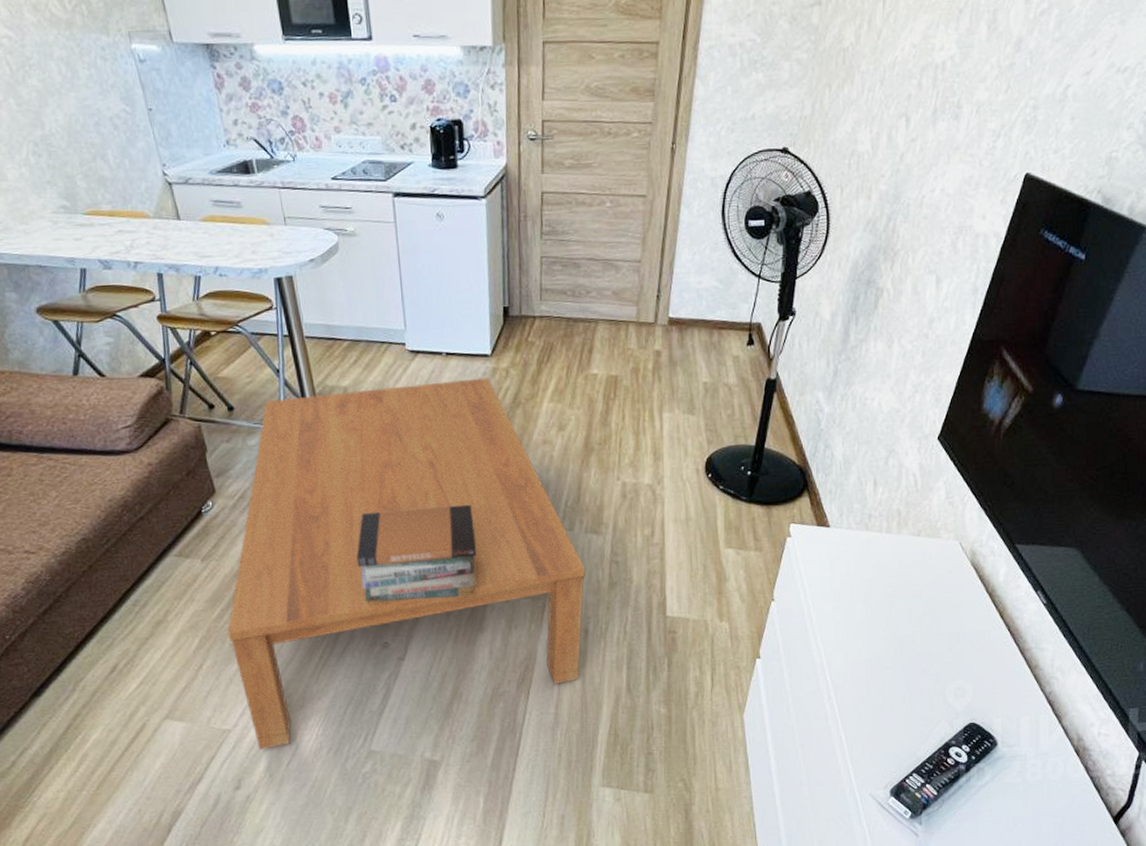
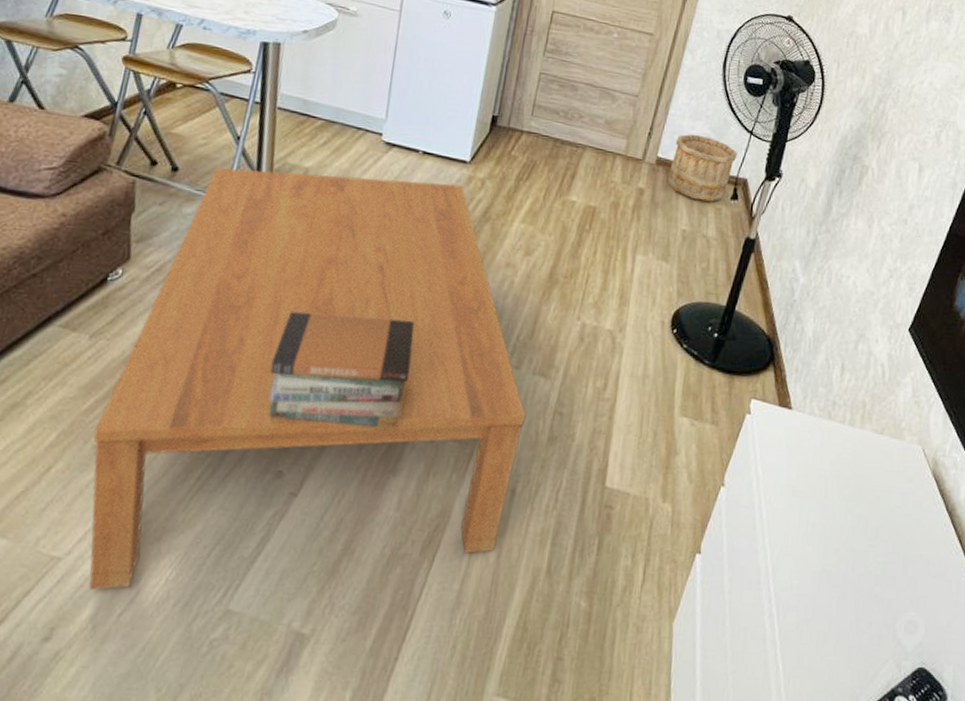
wooden bucket: none [683,288,748,352] -> present [668,134,738,202]

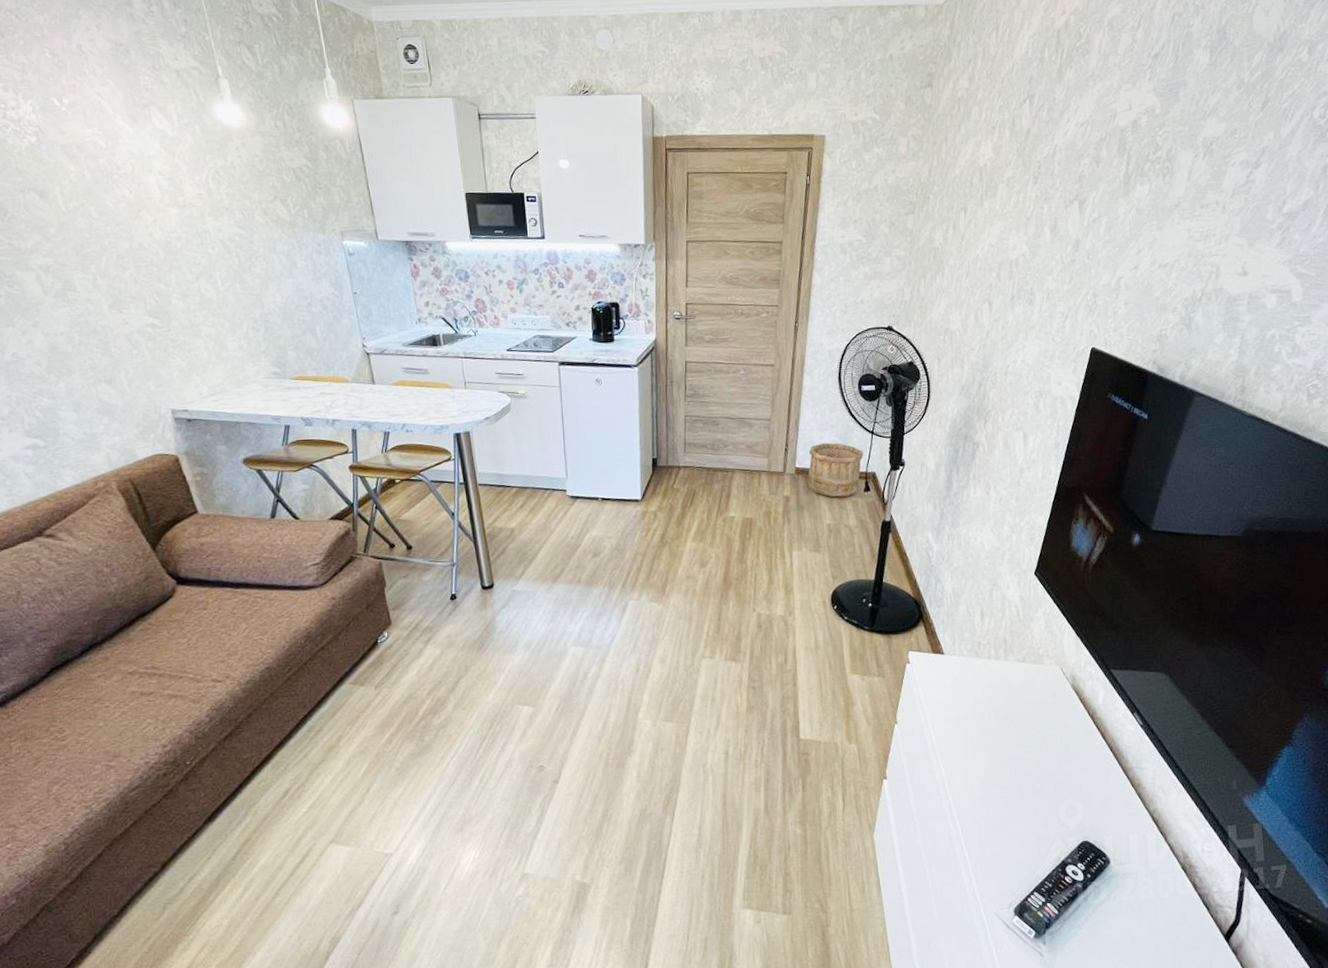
coffee table: present [89,168,526,591] -> none [395,520,726,874]
book stack: present [269,312,415,430] -> none [517,634,627,727]

